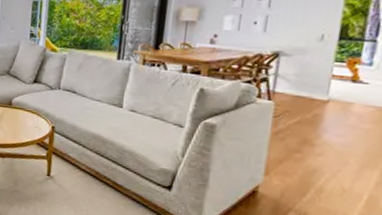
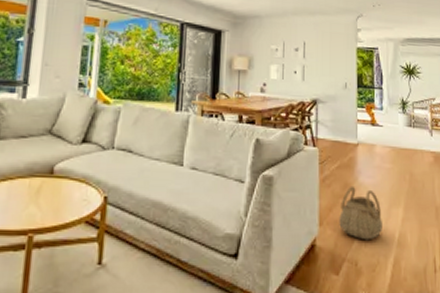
basket: none [289,142,349,197] -> present [339,185,384,241]

